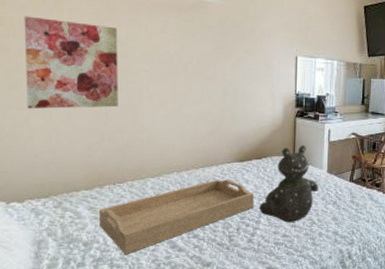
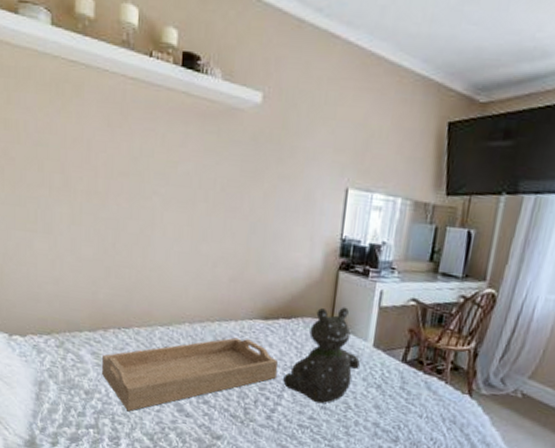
wall art: present [24,16,118,109] -> none [29,118,130,237]

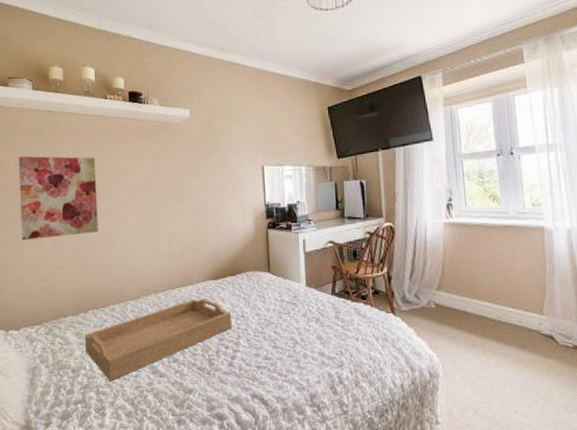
wall art: none [29,118,130,237] -> present [18,156,99,241]
teddy bear: present [283,307,360,404] -> none [238,257,298,344]

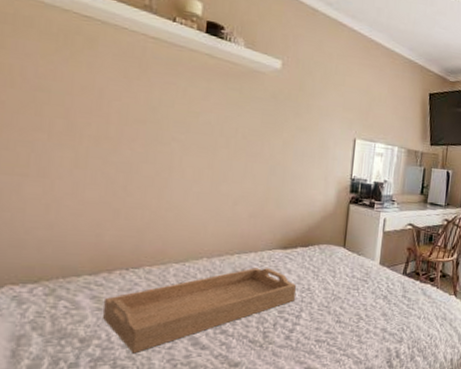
wall art: present [18,156,99,241] -> none [20,64,148,180]

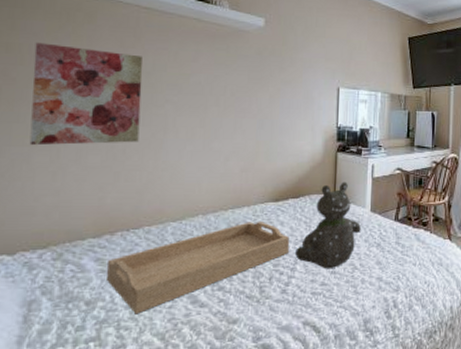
wall art: none [20,64,148,180] -> present [29,42,143,146]
teddy bear: none [301,233,369,318] -> present [295,182,361,269]

